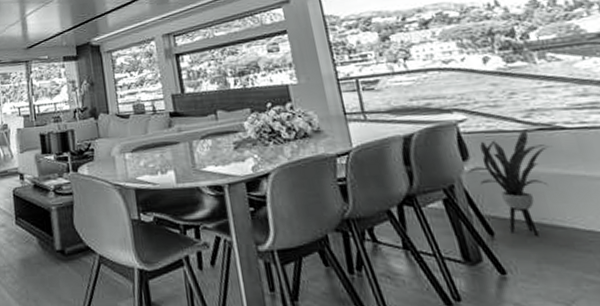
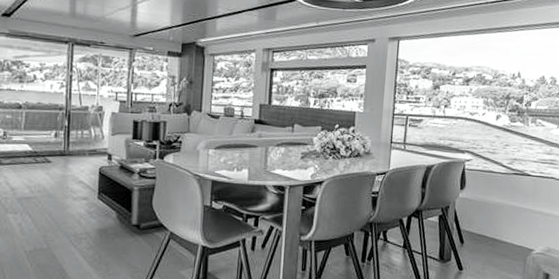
house plant: present [467,129,549,237] -> none [460,173,516,248]

